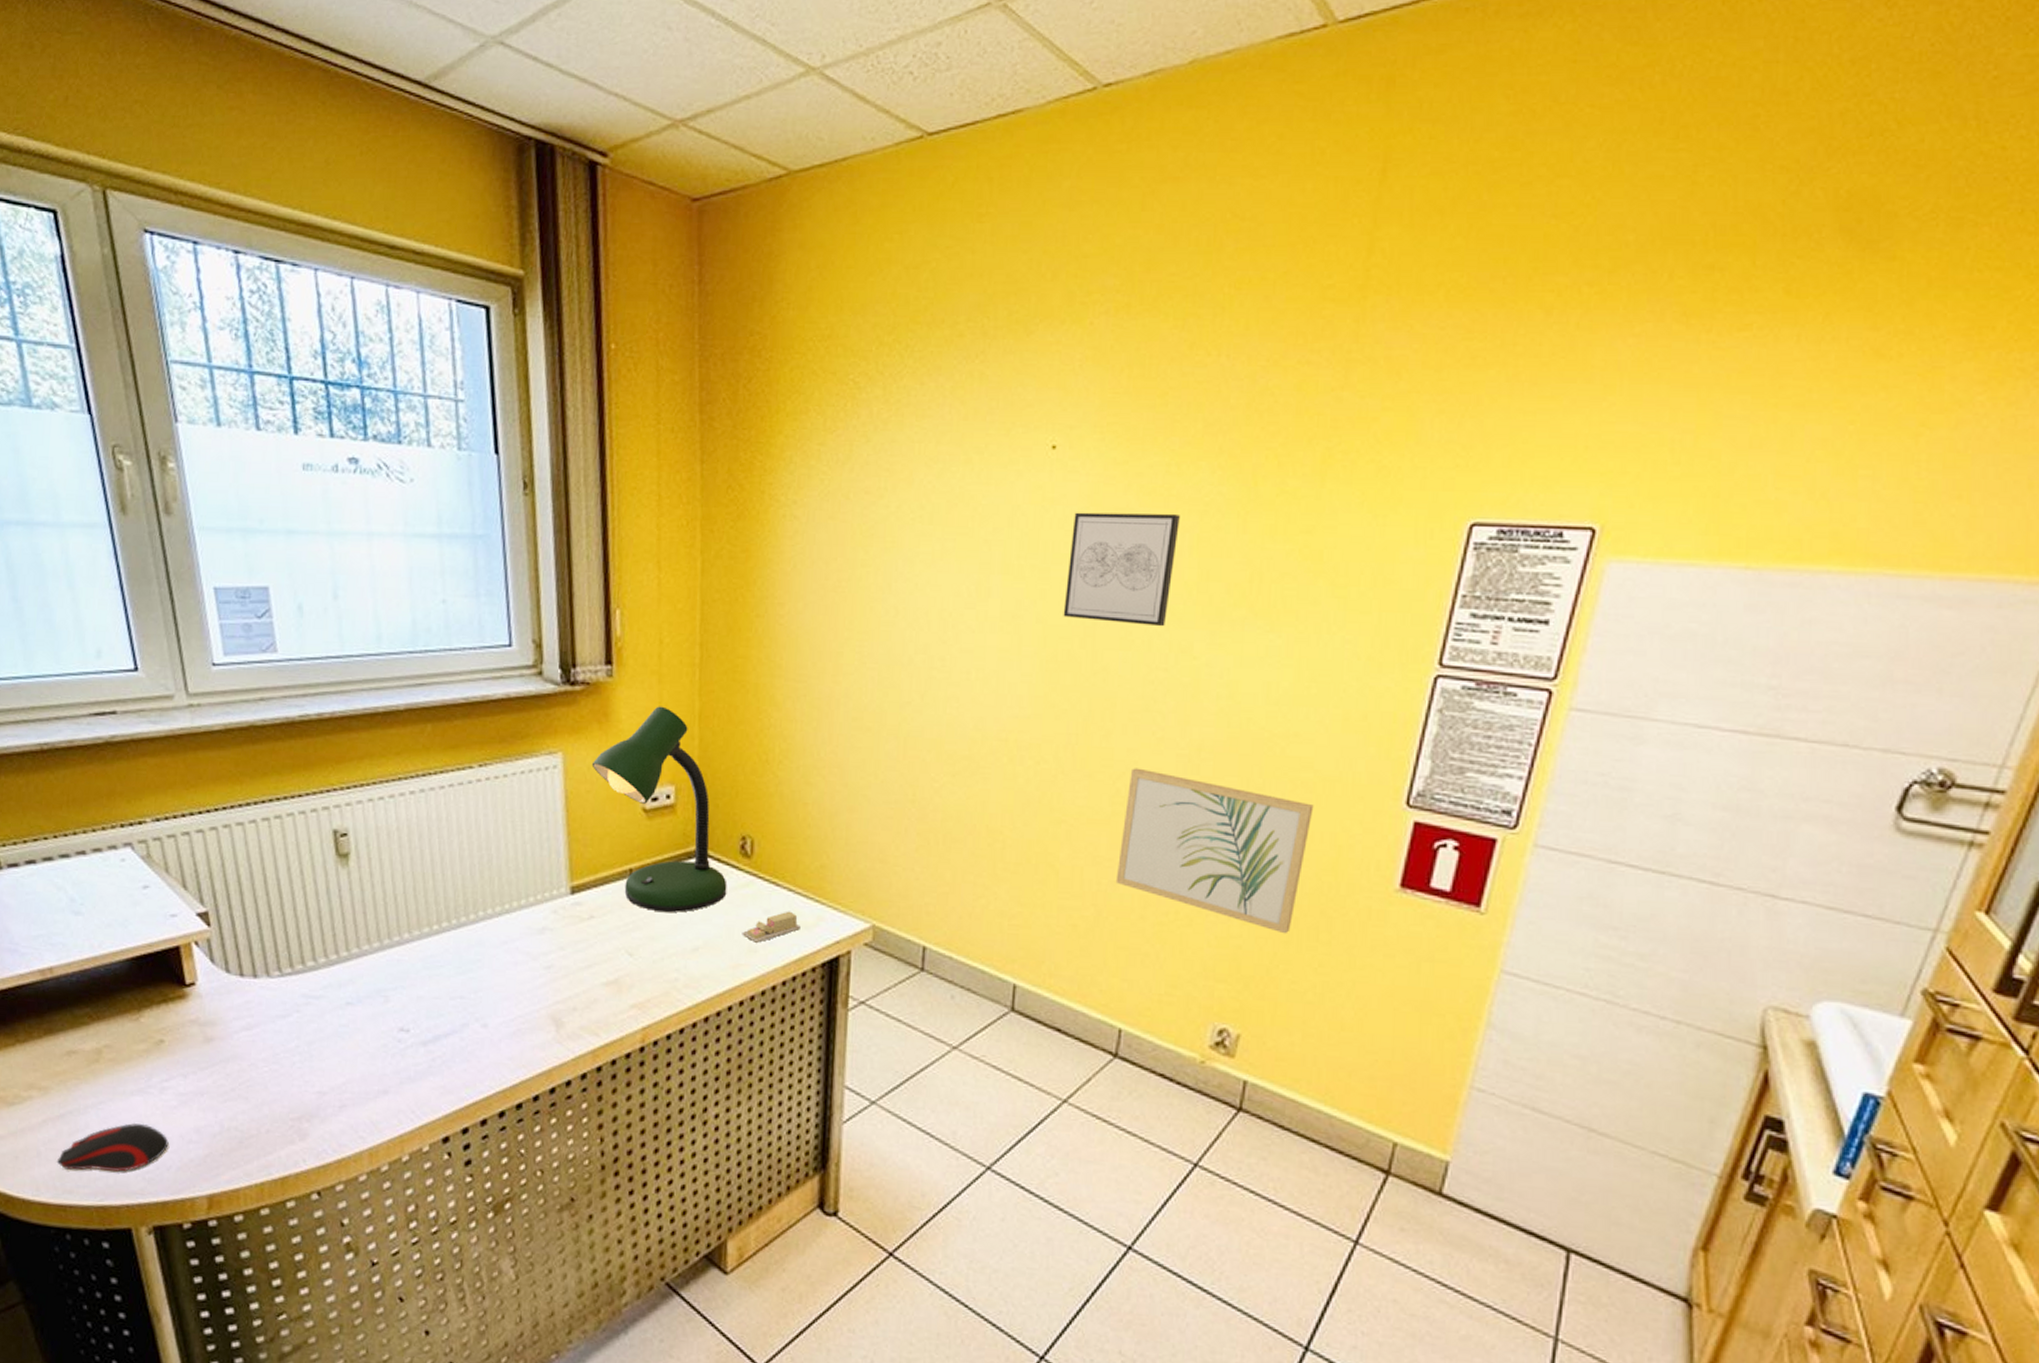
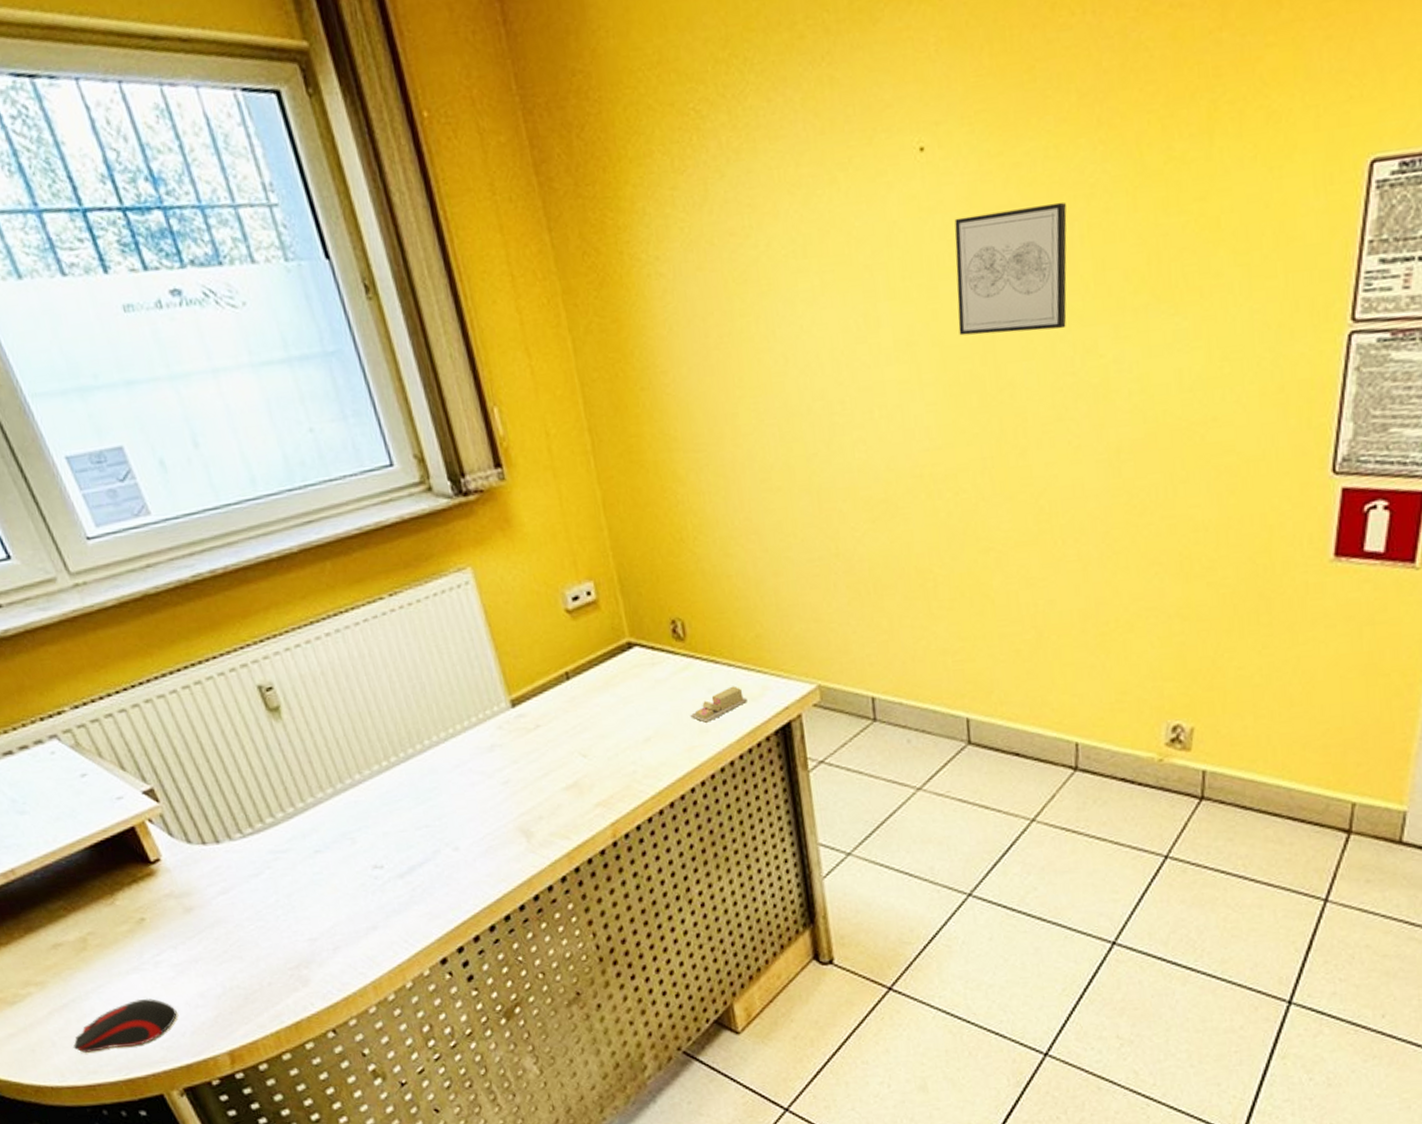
desk lamp: present [591,706,727,912] -> none [503,501,668,710]
wall art: present [1115,768,1314,934] -> none [1051,481,1241,623]

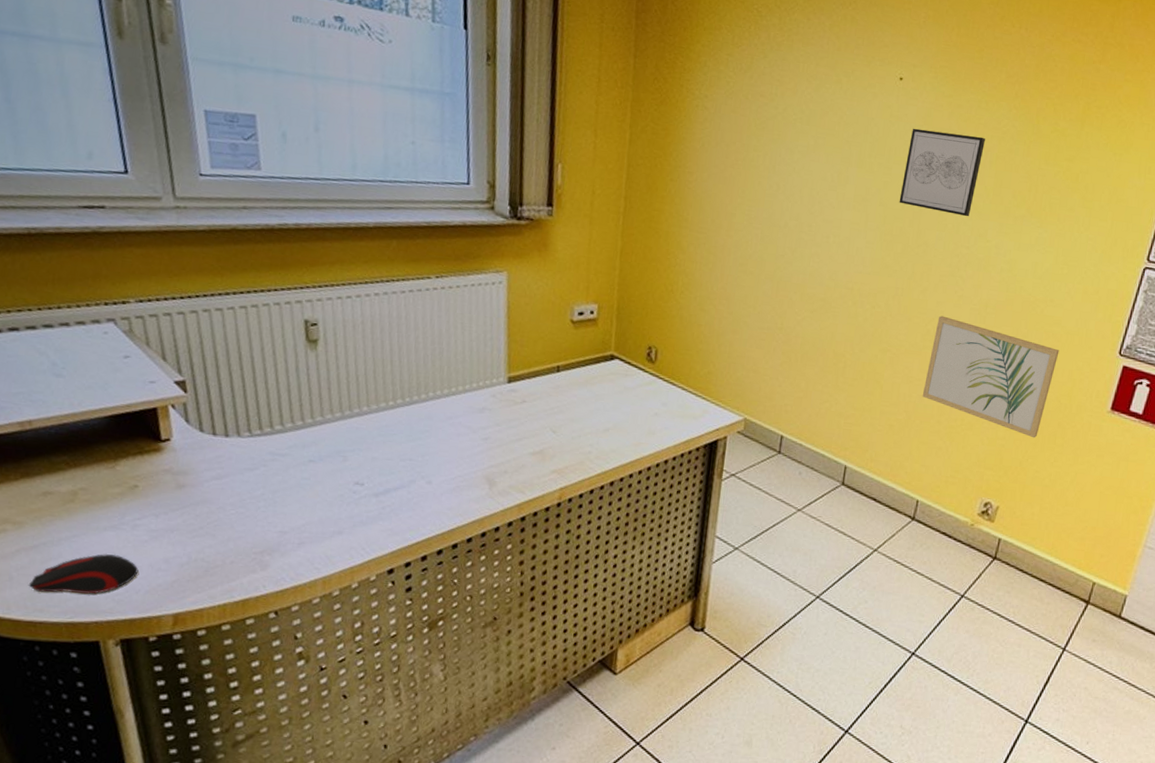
sticky notes: present [690,686,747,723] -> none [644,404,690,427]
wall art: none [1051,481,1241,623] -> present [922,316,1059,438]

